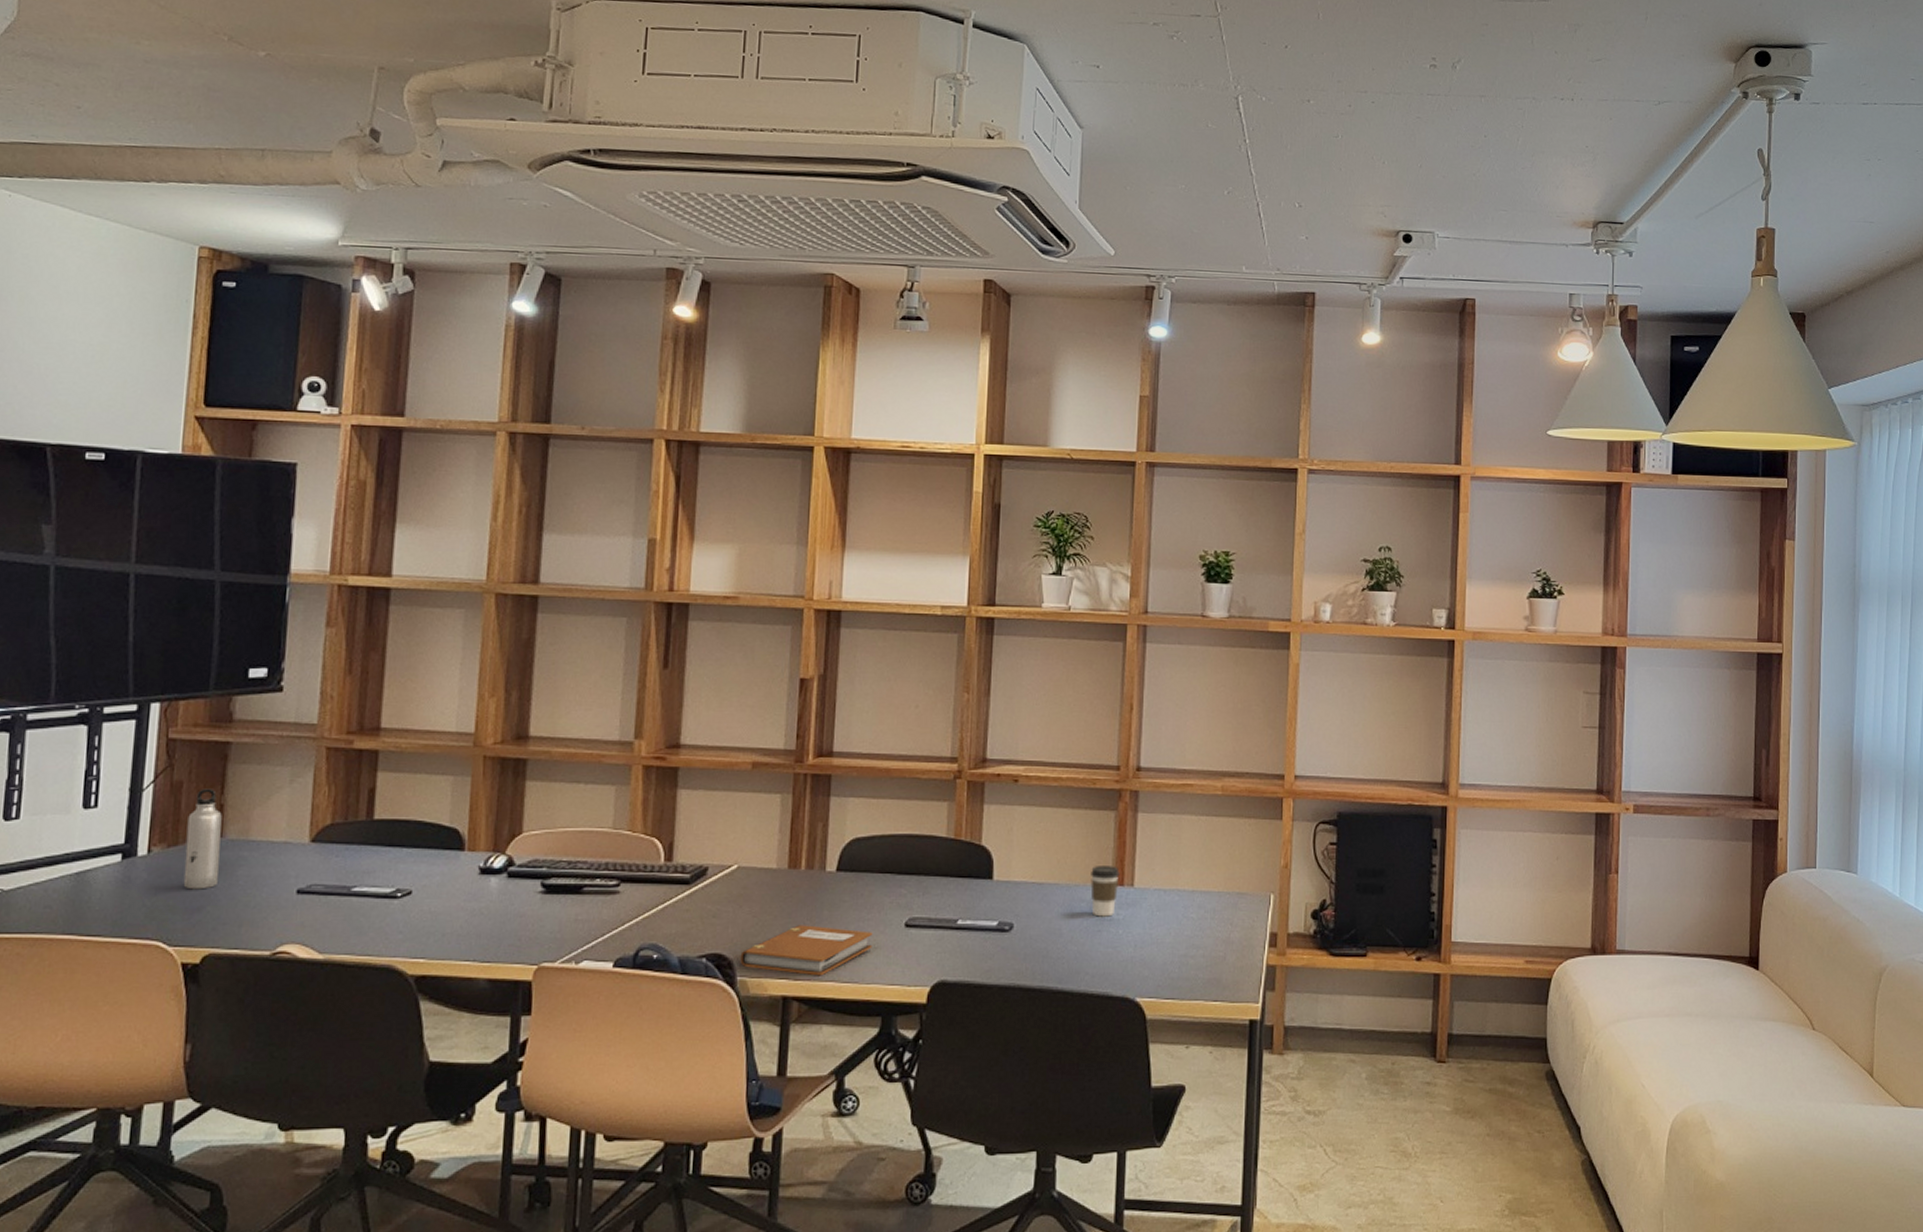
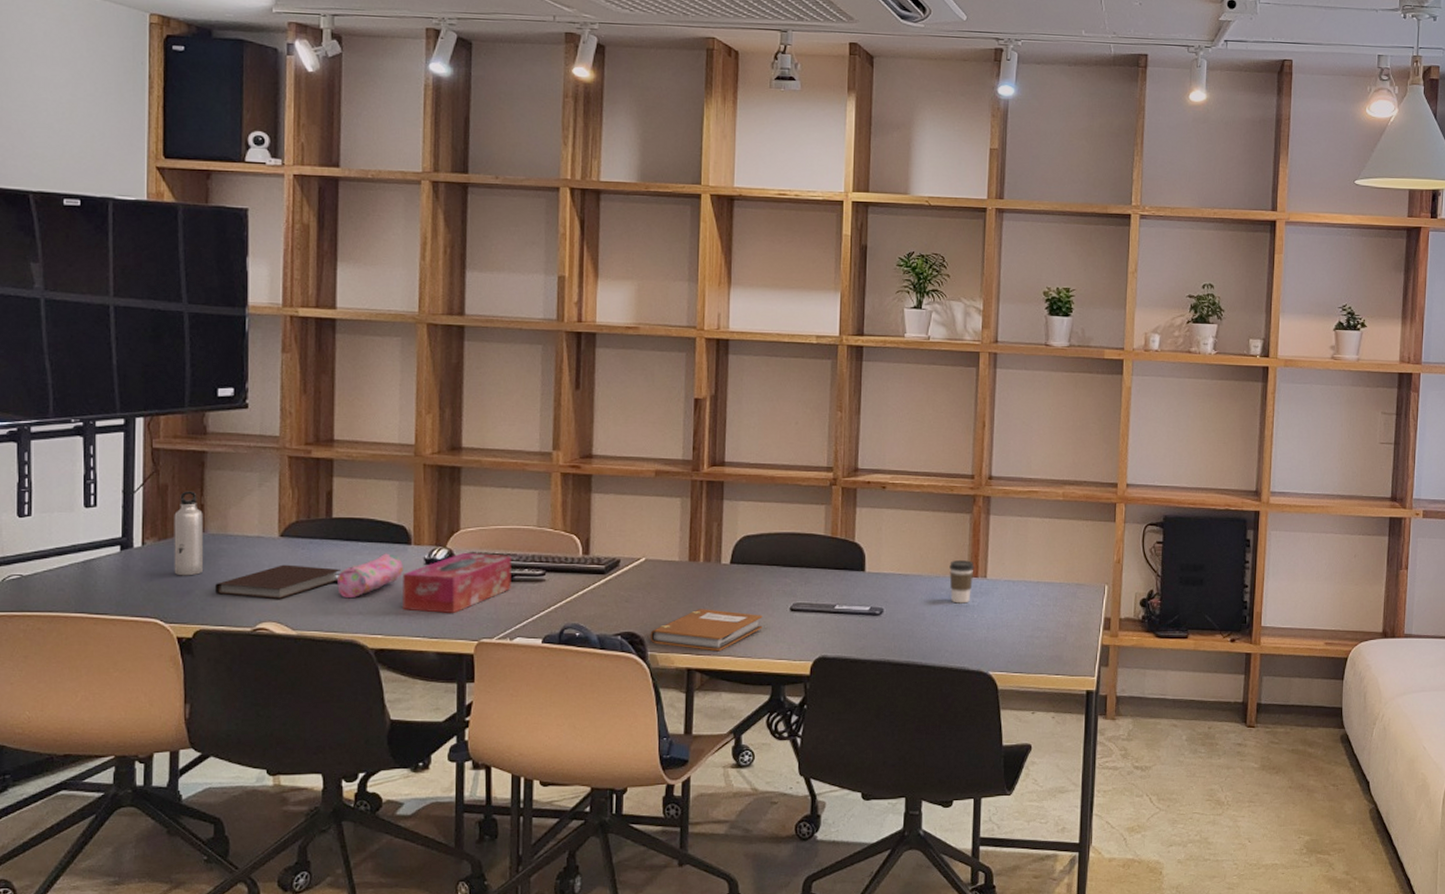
notebook: none [230,875,381,918] -> present [215,564,342,600]
pencil case: none [375,861,454,916] -> present [337,553,403,599]
tissue box: none [451,859,582,932] -> present [403,552,512,613]

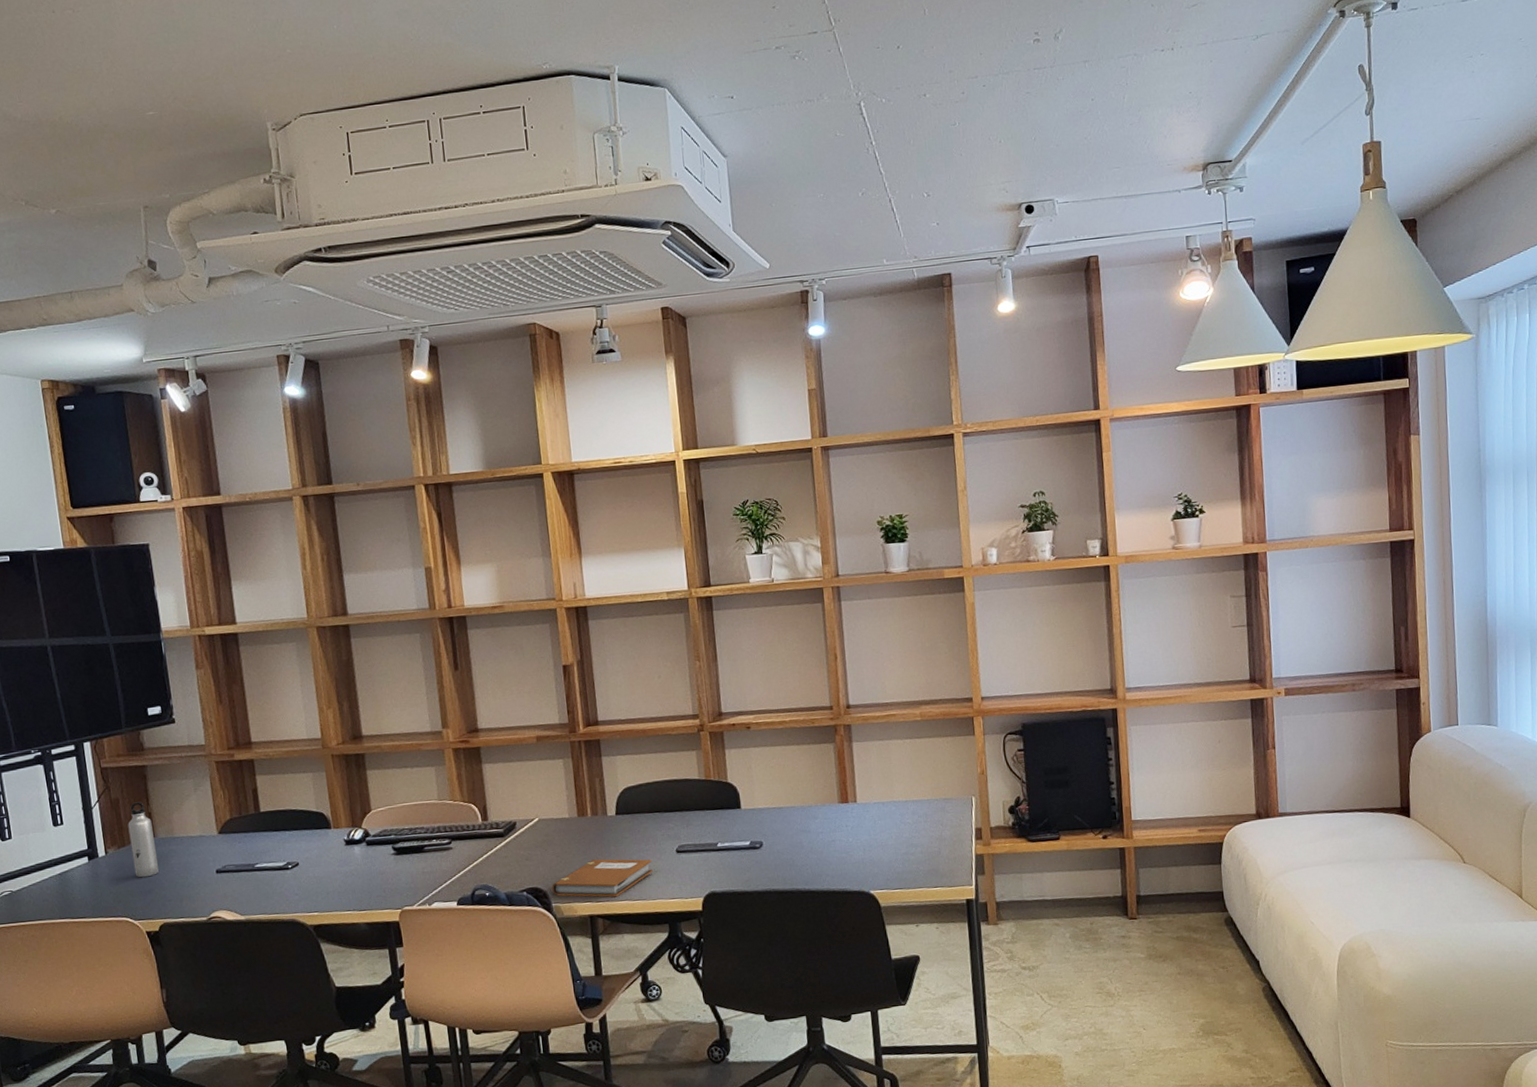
notebook: present [215,564,342,600] -> none [171,857,275,891]
pencil case: present [337,553,403,599] -> none [272,838,328,883]
tissue box: present [403,552,512,613] -> none [328,828,424,888]
coffee cup: present [949,560,974,604] -> none [820,787,844,830]

